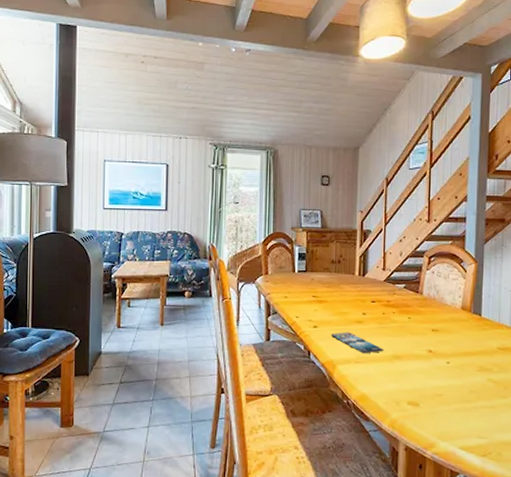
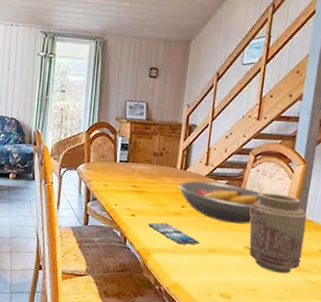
fruit bowl: none [358,286,439,328] -> present [178,180,262,225]
vase: none [430,293,483,375] -> present [249,192,307,274]

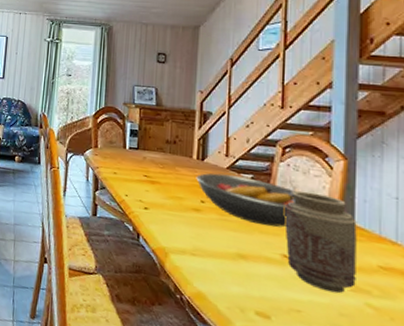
smartphone: present [148,222,199,245] -> none [164,218,225,248]

